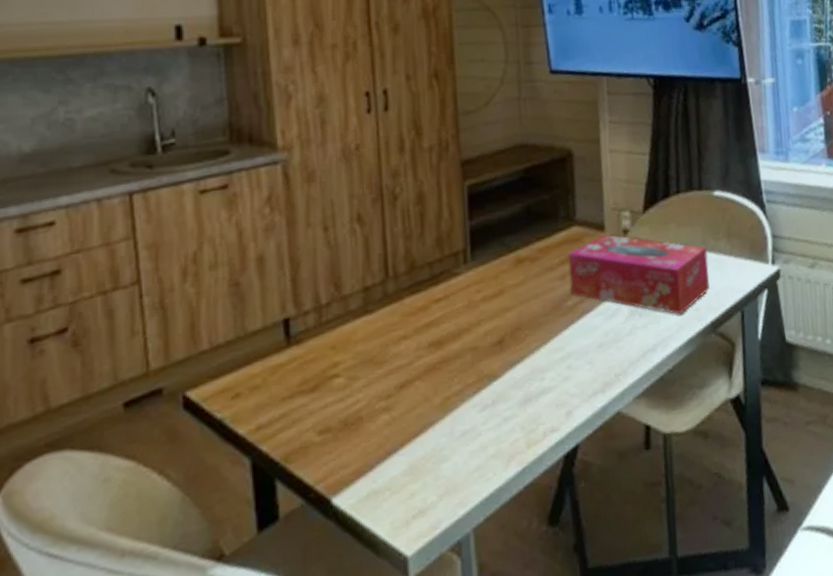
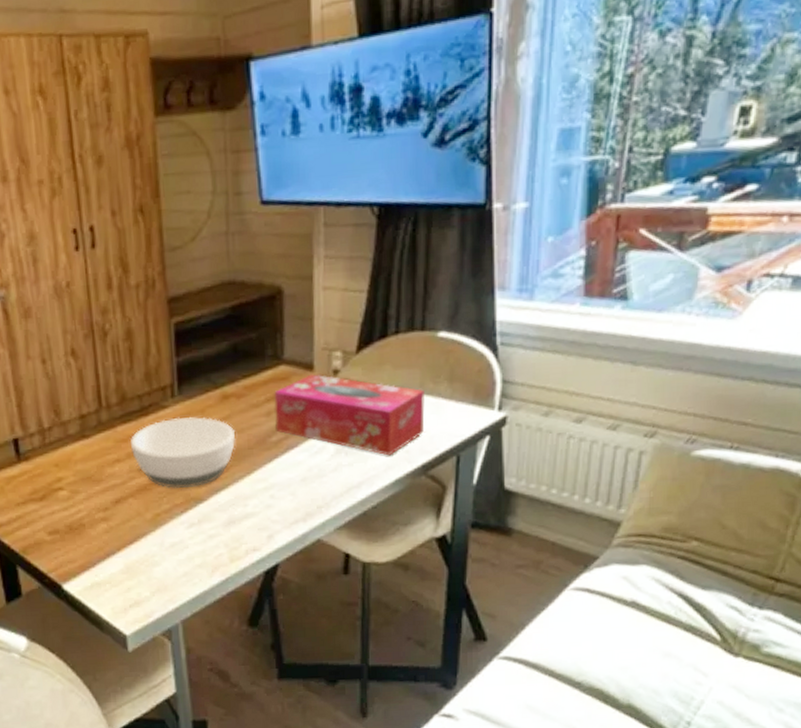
bowl: none [418,283,530,366] -> present [130,417,235,489]

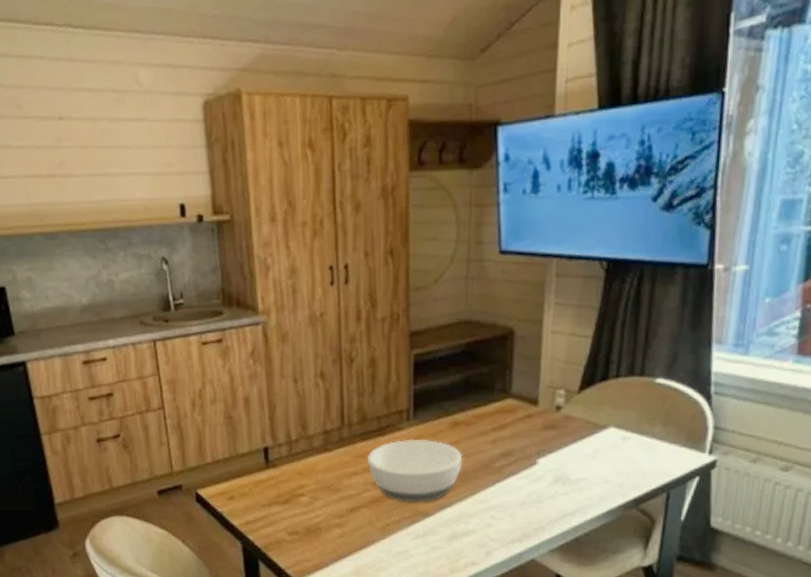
tissue box: present [274,374,425,456] -> none [500,409,640,488]

